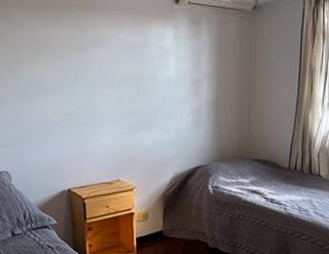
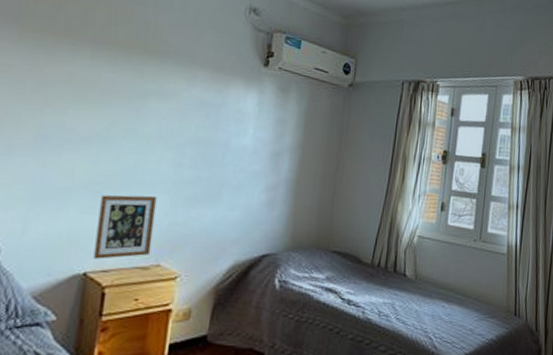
picture frame: none [69,126,112,178] -> present [93,195,157,259]

